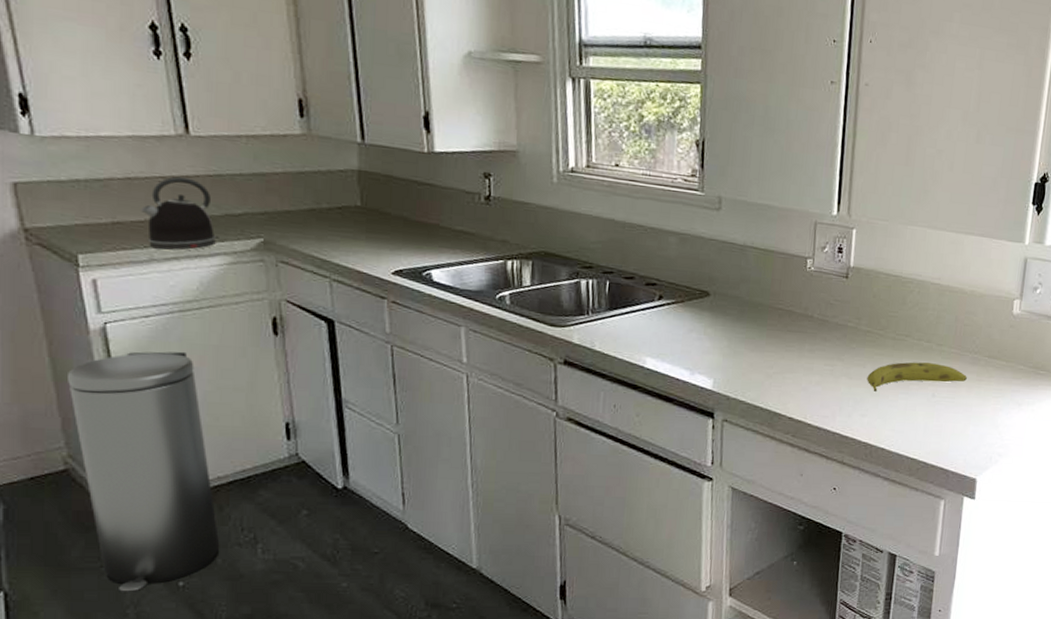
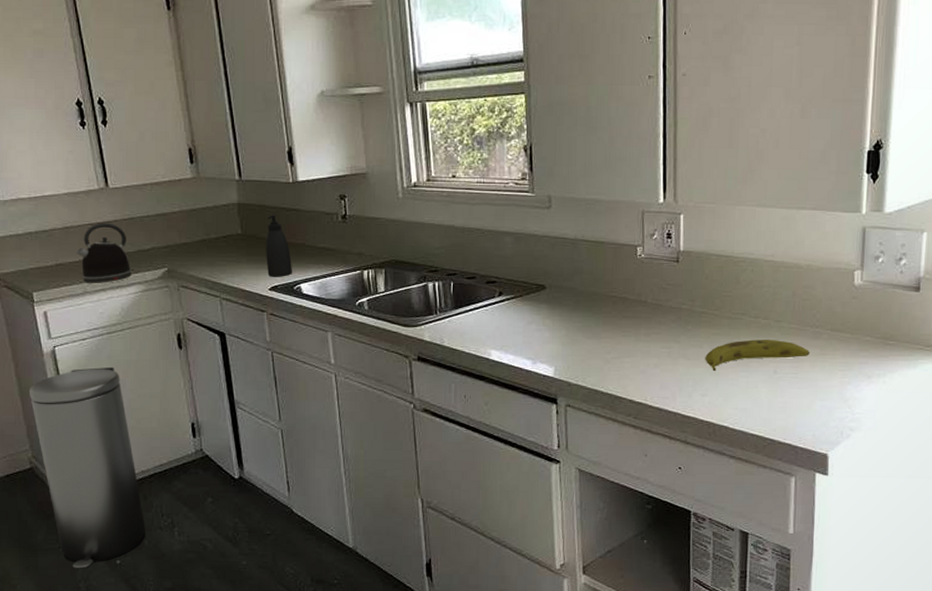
soap dispenser: none [390,187,422,260] -> present [266,215,292,277]

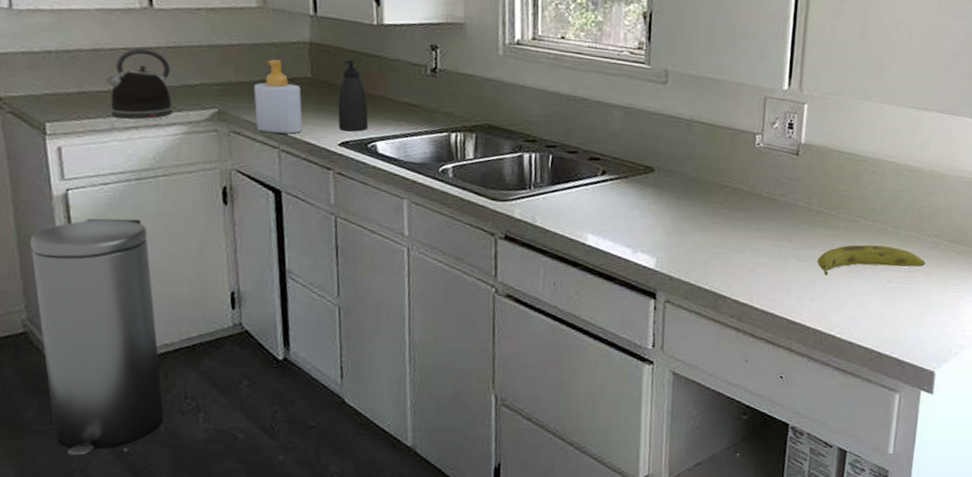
soap bottle: none [195,221,238,285] -> present [254,59,303,135]

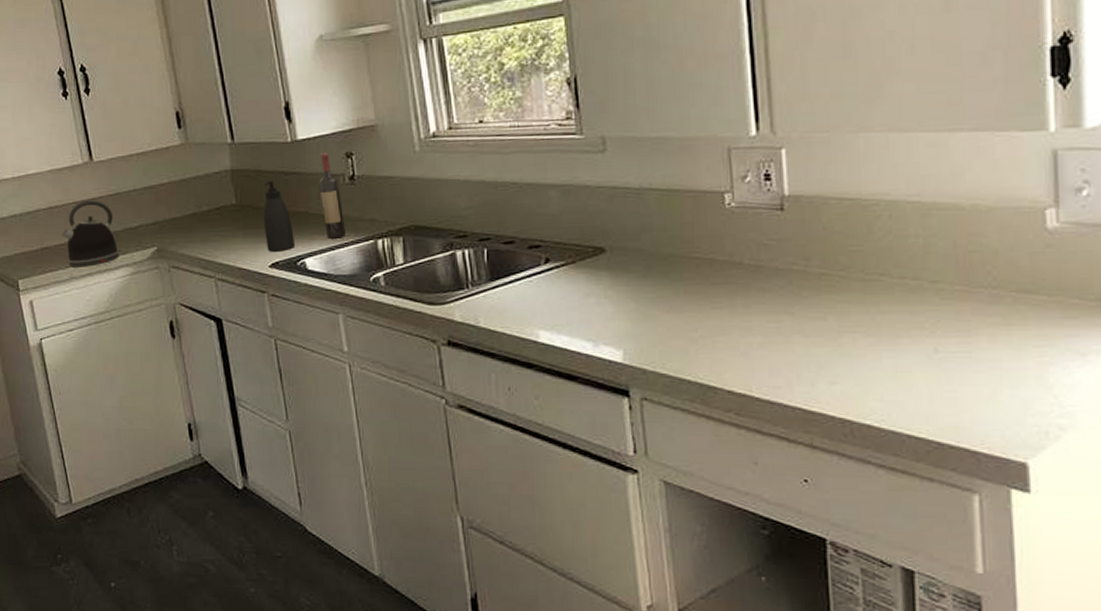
pedal bin: present [30,218,164,456] -> none [17,360,142,591]
soap bottle: present [254,59,303,135] -> none [186,192,234,264]
wine bottle: none [399,40,422,127] -> present [319,152,345,239]
fruit: present [817,244,925,275] -> none [830,307,986,351]

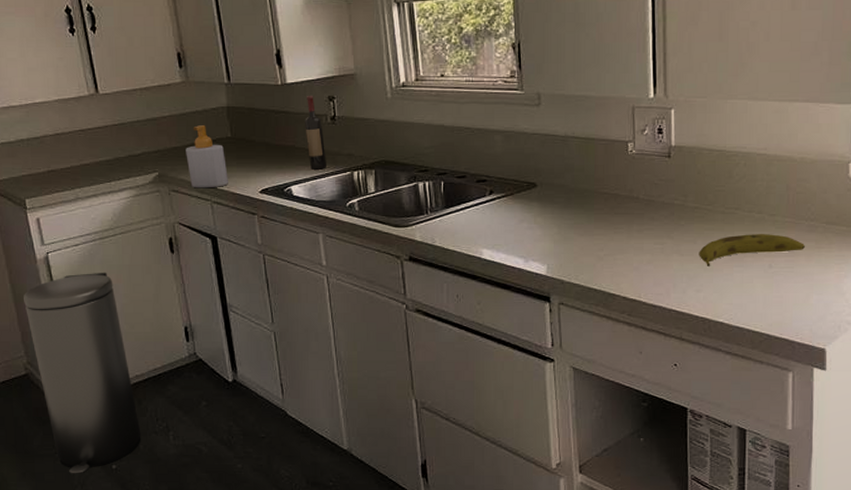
pedal bin: none [17,360,142,591] -> present [24,272,141,474]
kettle: present [61,200,122,268] -> none [67,128,125,189]
soap bottle: none [186,192,234,264] -> present [186,125,228,189]
soap dispenser: present [263,180,295,252] -> none [256,117,282,180]
fruit: none [830,307,986,351] -> present [699,234,805,266]

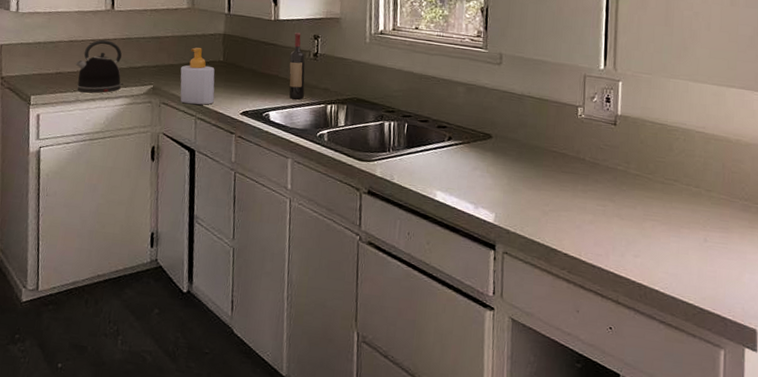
pedal bin: present [24,272,141,474] -> none [8,170,94,369]
kettle: none [67,128,125,189] -> present [75,39,124,94]
fruit: present [699,234,805,266] -> none [638,206,739,233]

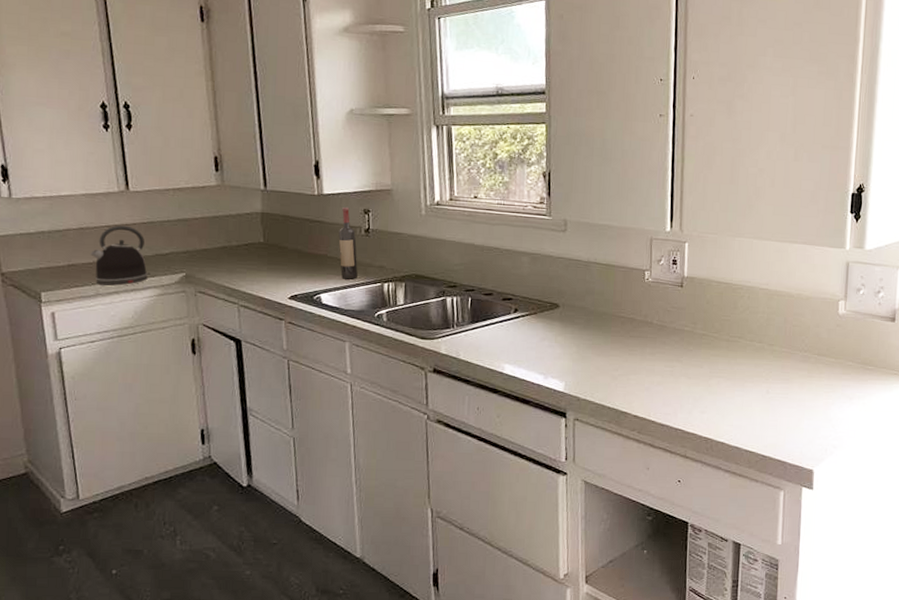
soap bottle: present [180,47,215,105] -> none [215,229,258,292]

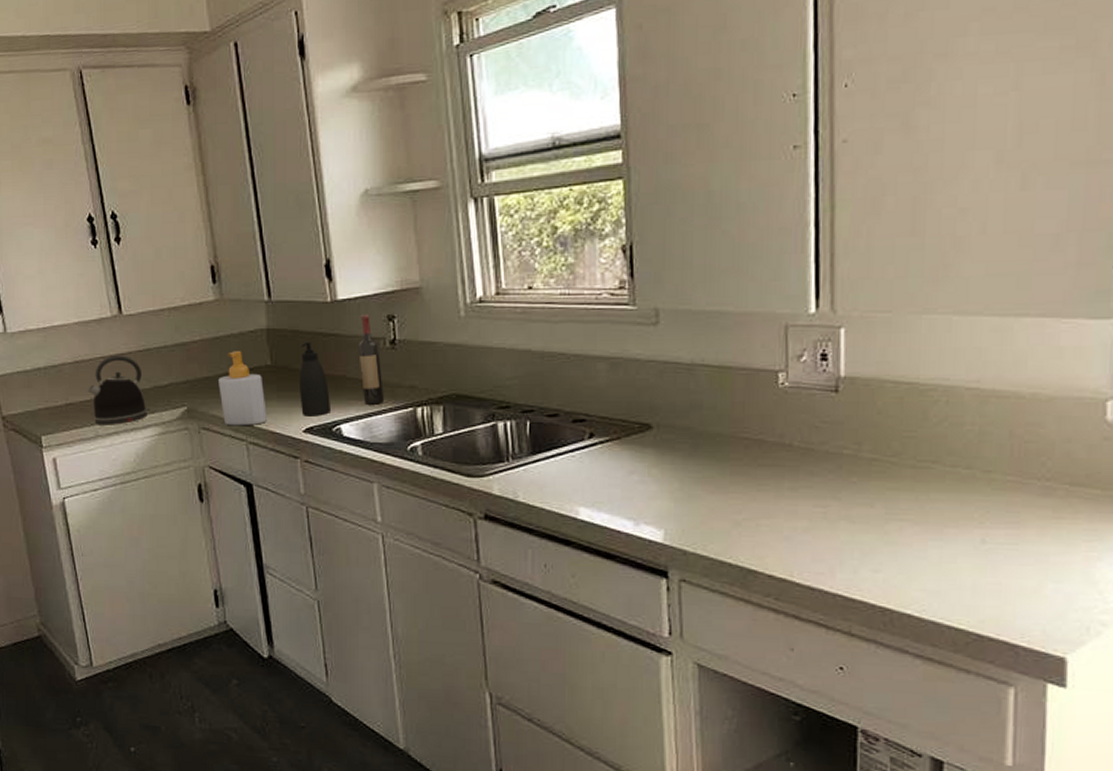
soap bottle: none [215,229,258,292] -> present [218,351,267,426]
soap dispenser: none [287,225,313,287] -> present [299,342,330,416]

